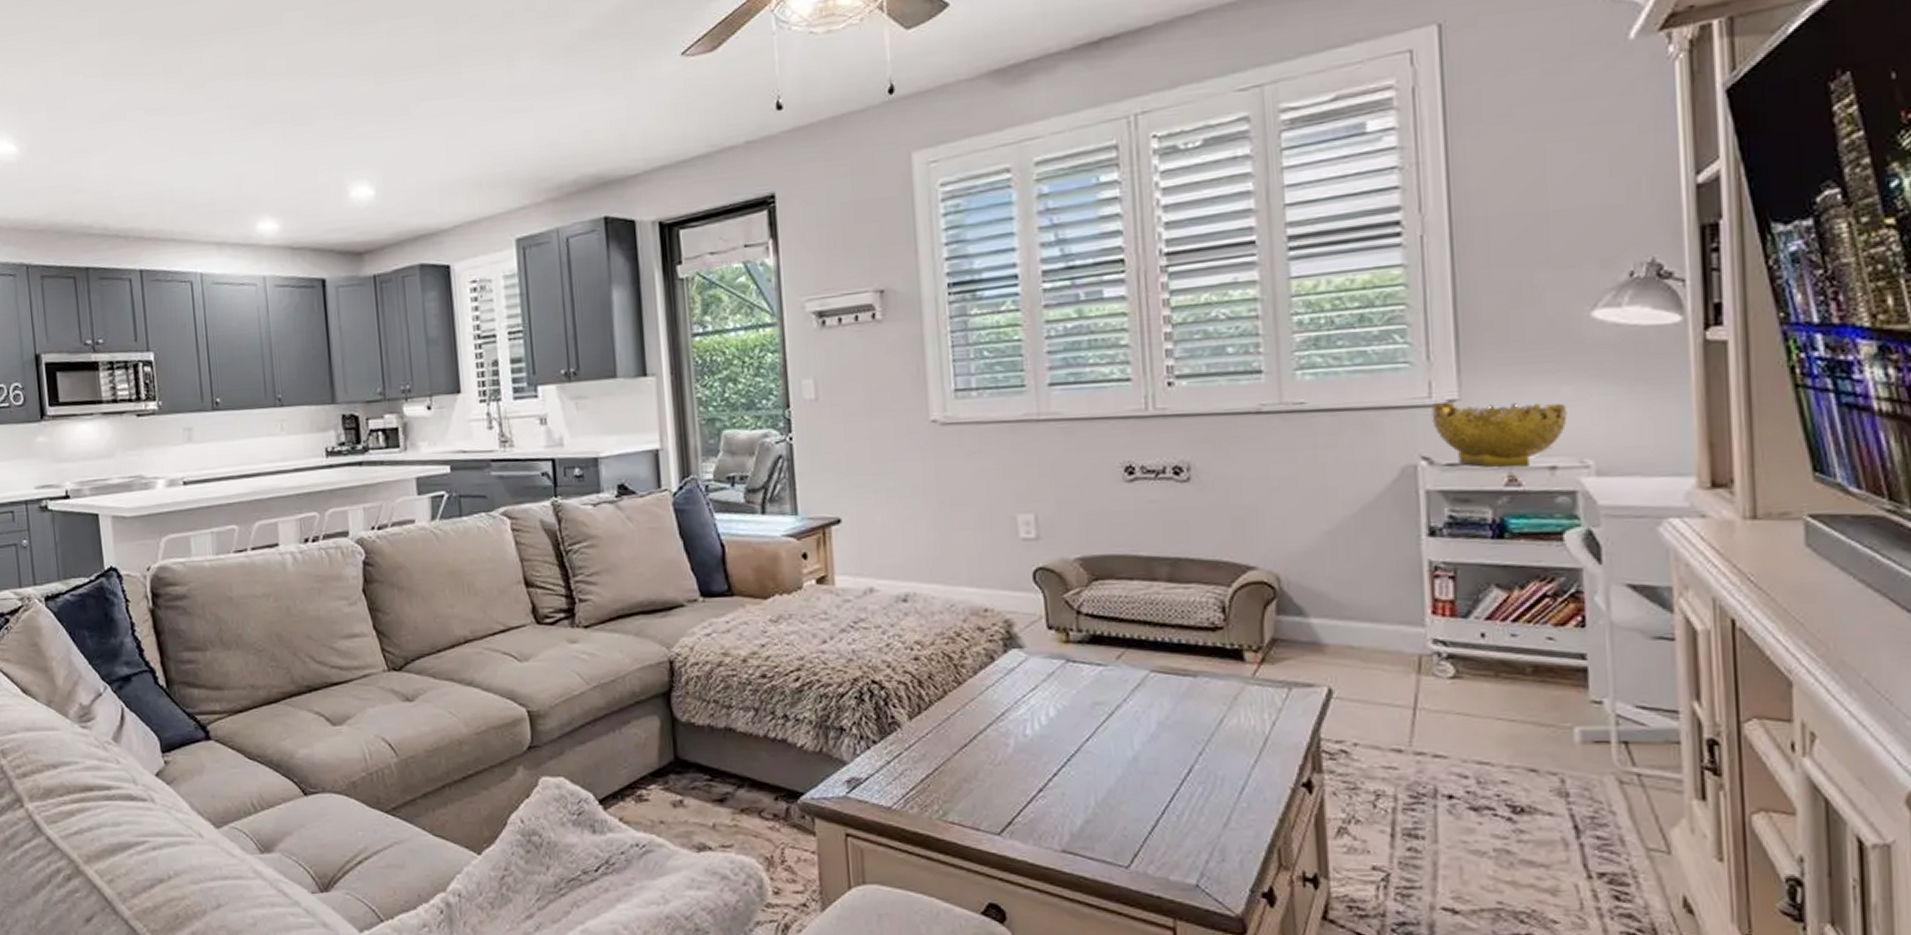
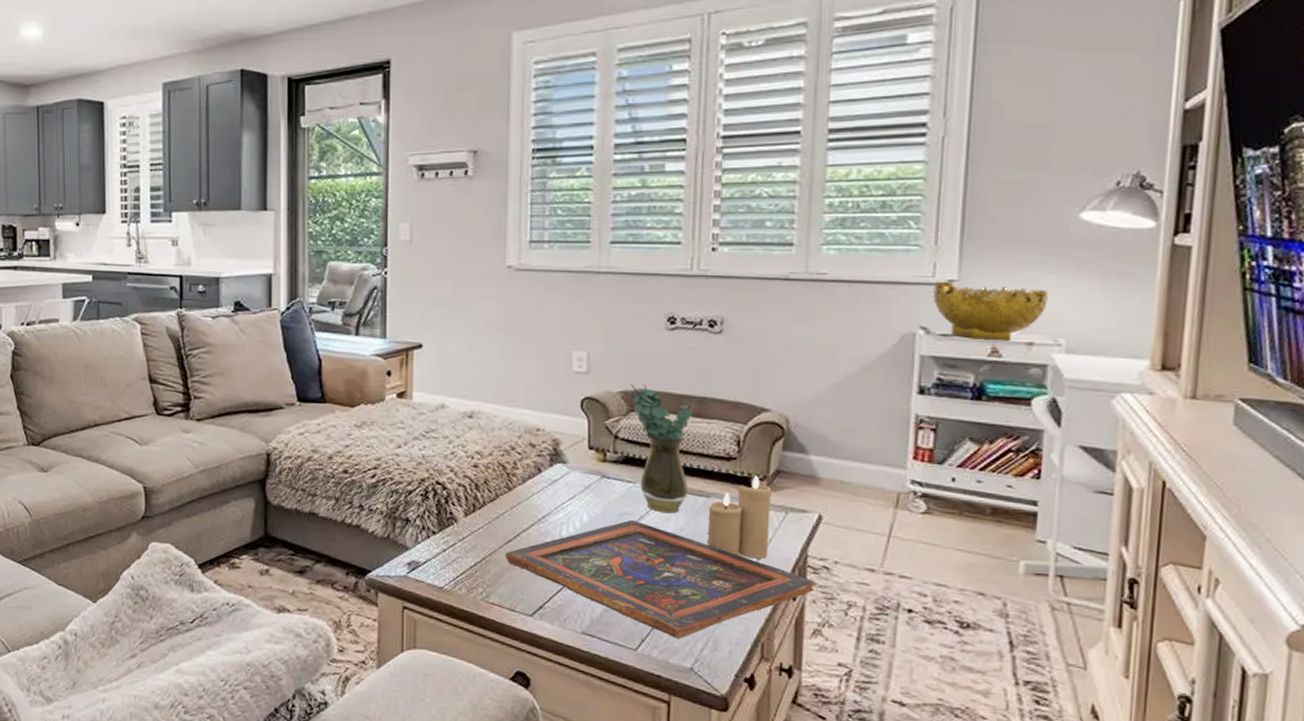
painted panel: none [961,709,1333,849] -> present [505,519,815,638]
vase: none [1088,547,1170,699] -> present [630,383,693,514]
candle: none [1196,646,1274,746] -> present [707,475,772,559]

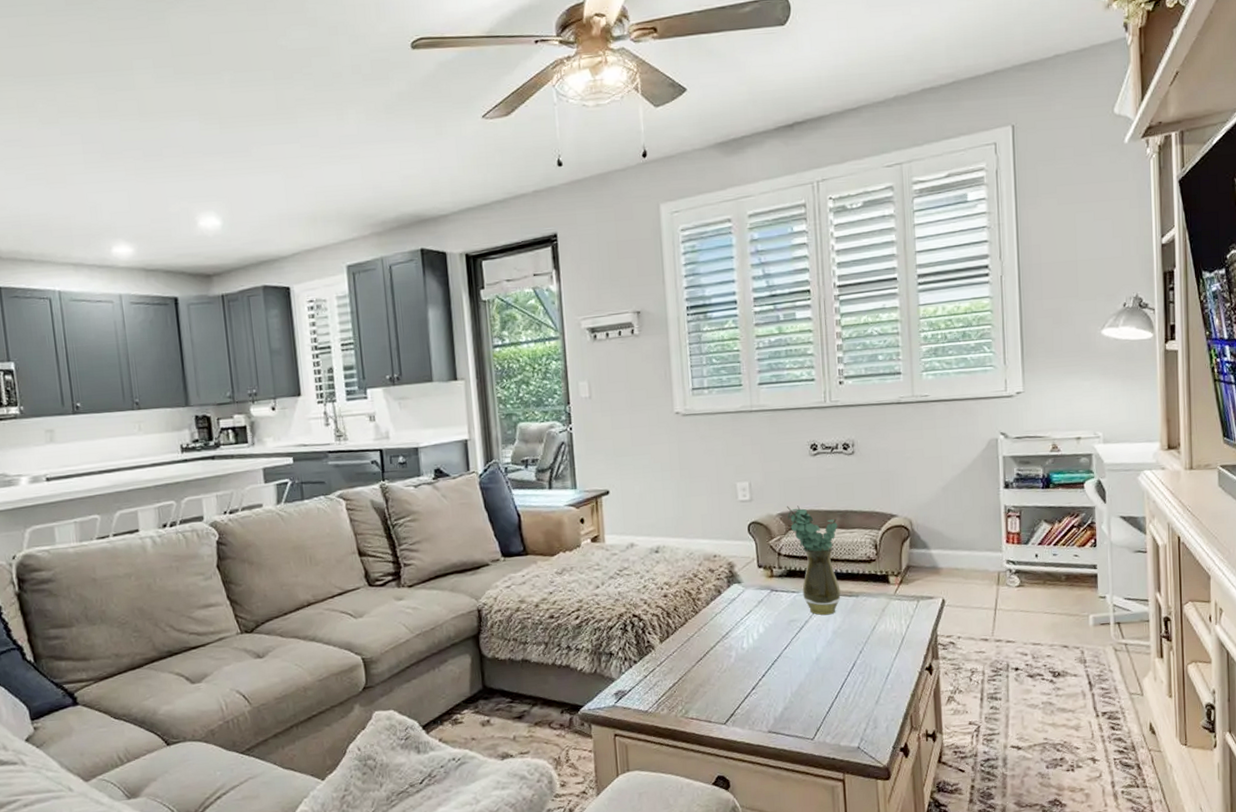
painted panel: present [505,519,815,638] -> none [698,625,945,723]
candle: present [707,475,772,559] -> none [858,572,908,644]
decorative bowl: present [933,281,1048,341] -> none [1007,393,1087,439]

